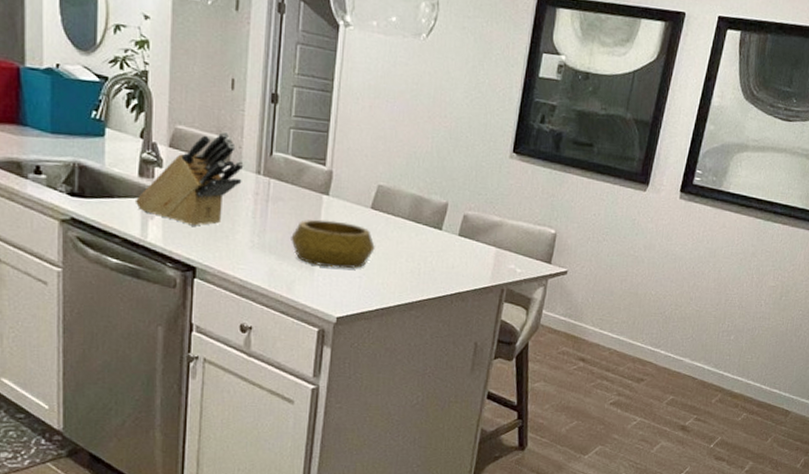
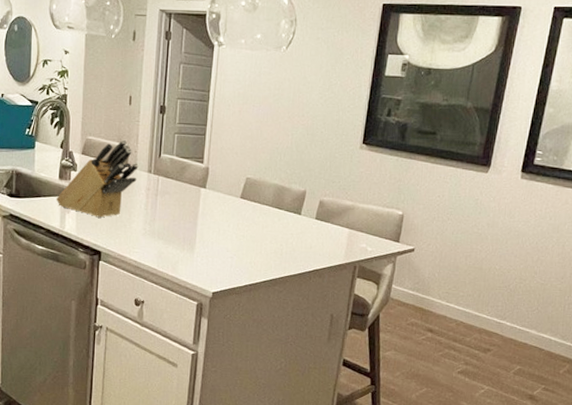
decorative bowl: present [291,219,375,269] -> none [175,209,244,251]

